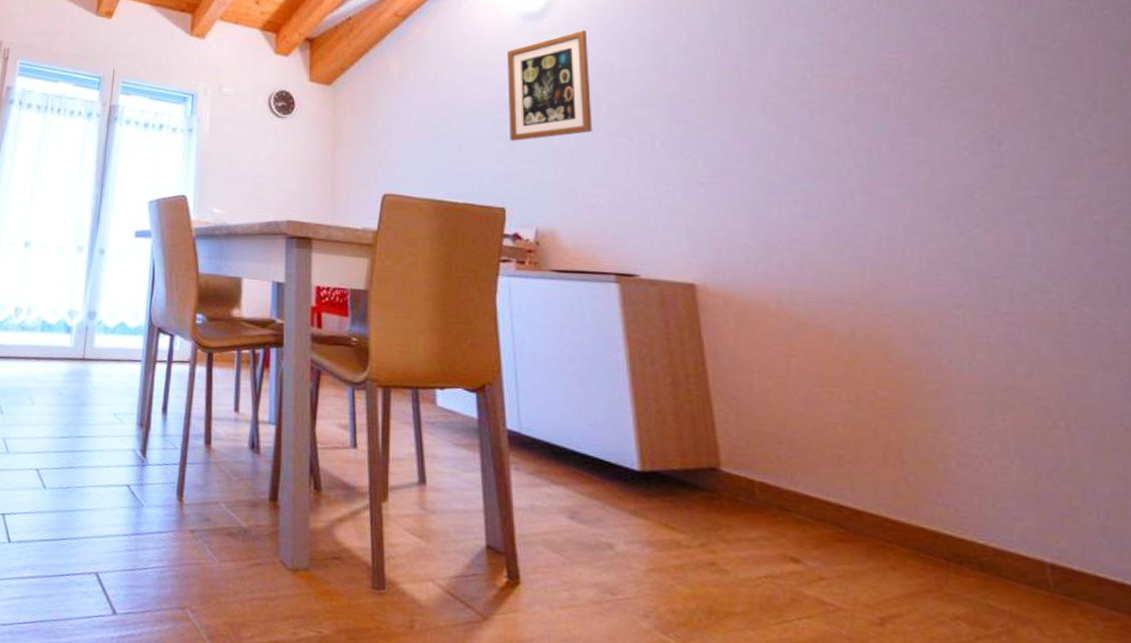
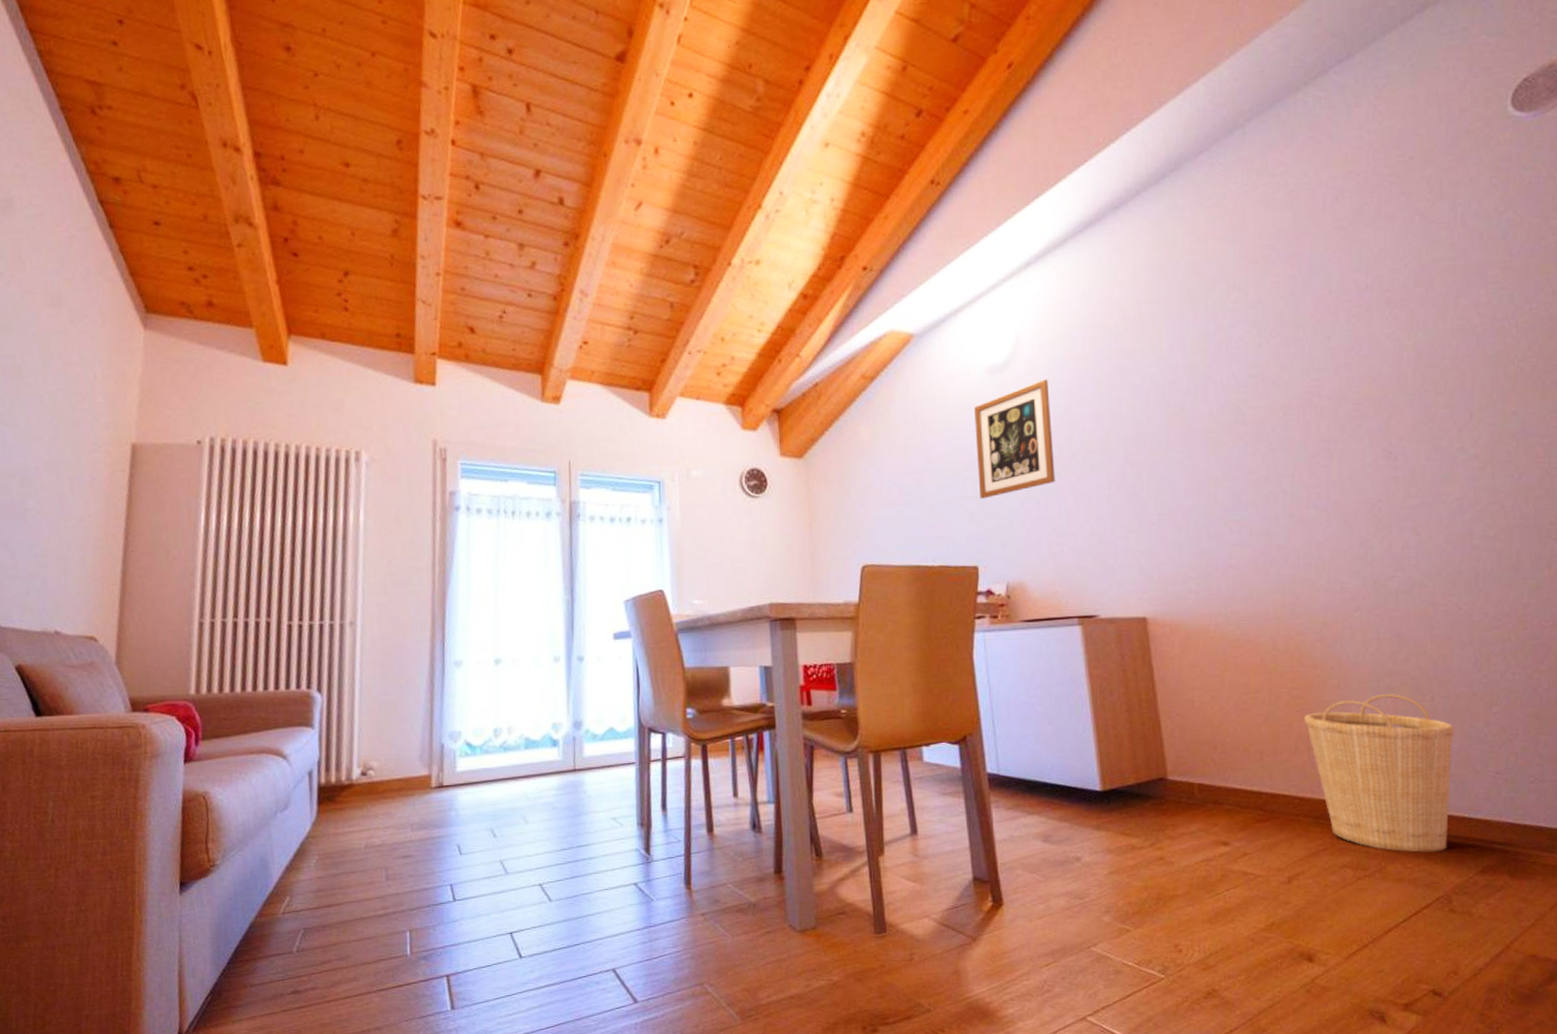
basket: none [893,411,1103,623] -> present [1303,694,1455,853]

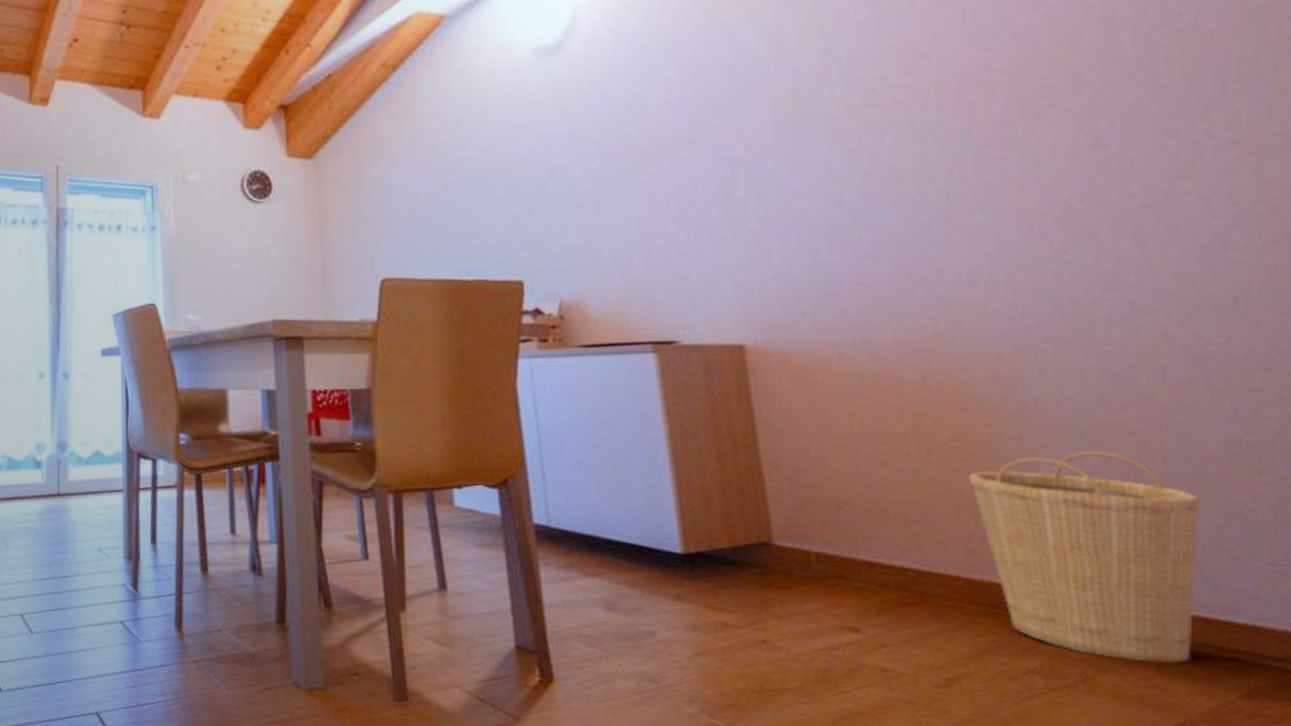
wall art: present [974,379,1056,499] -> none [519,61,623,203]

